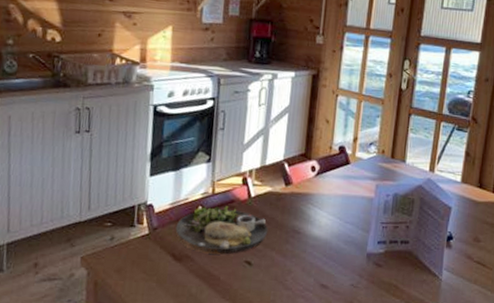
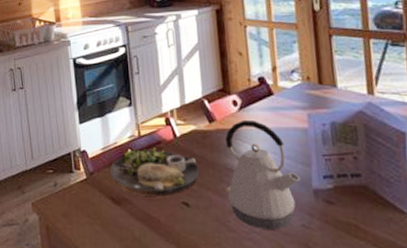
kettle: none [289,185,359,288] -> present [225,119,301,230]

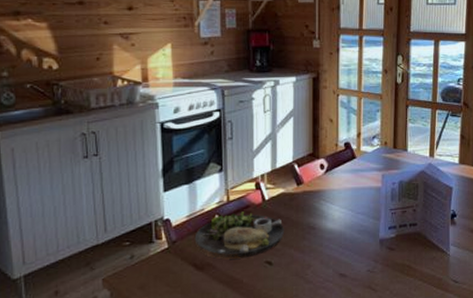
kettle: present [225,119,301,230] -> none [307,181,371,278]

